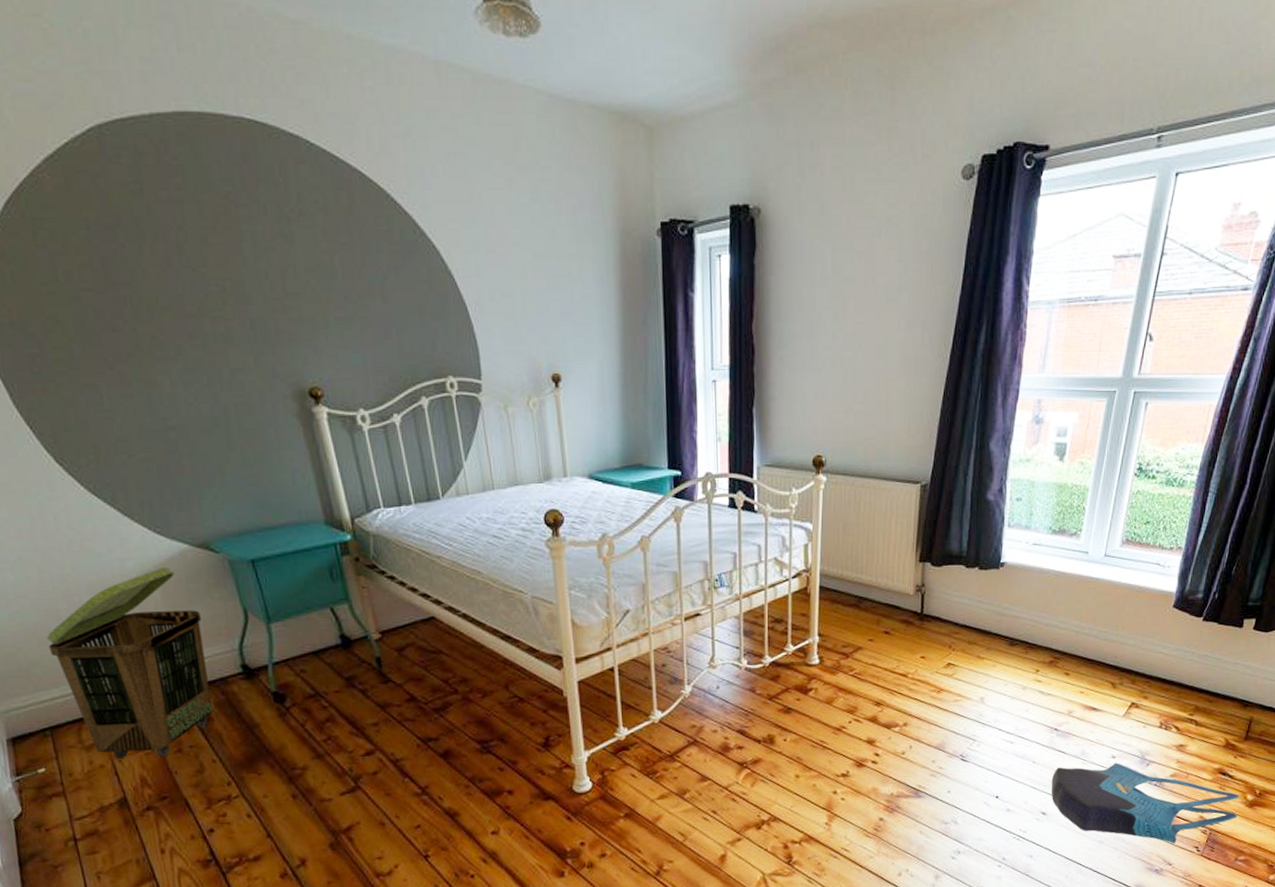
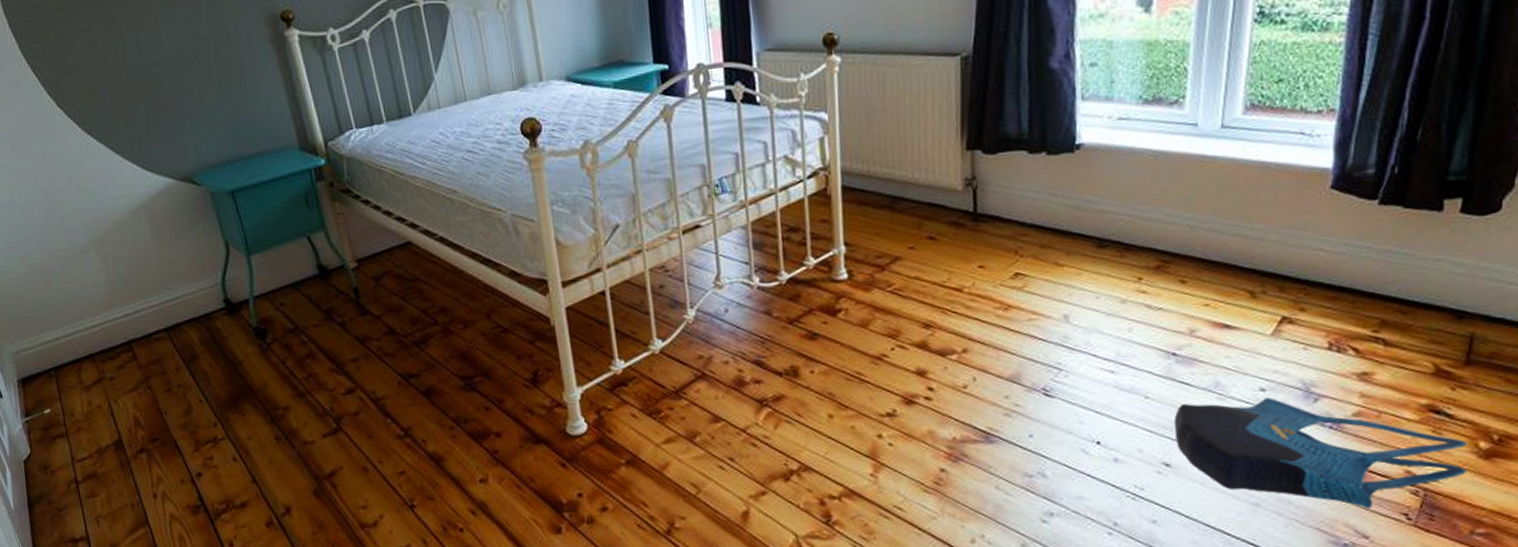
laundry basket: present [47,567,214,760] -> none [51,203,199,400]

